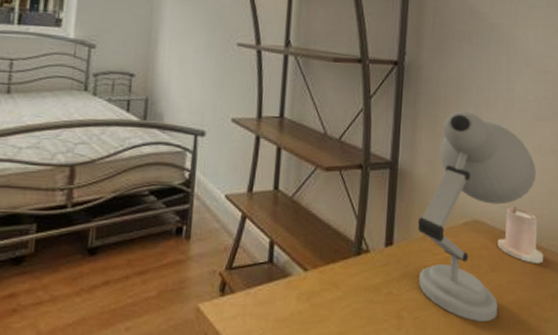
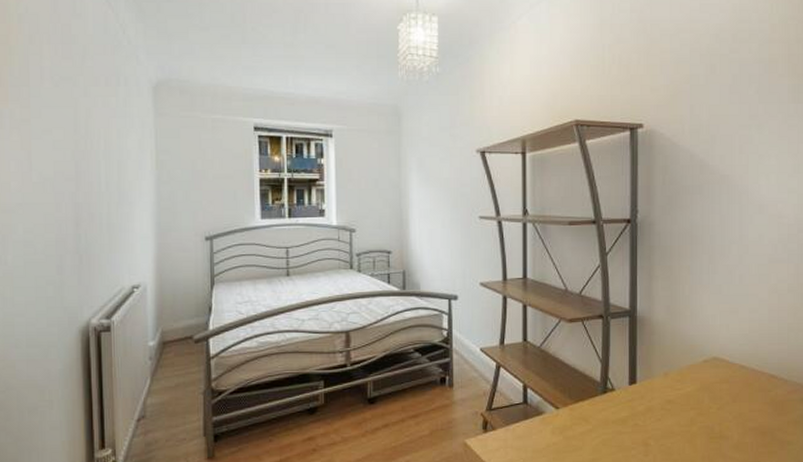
desk lamp: present [417,111,537,322] -> none [658,260,774,446]
candle: present [498,206,544,264] -> none [738,343,785,393]

